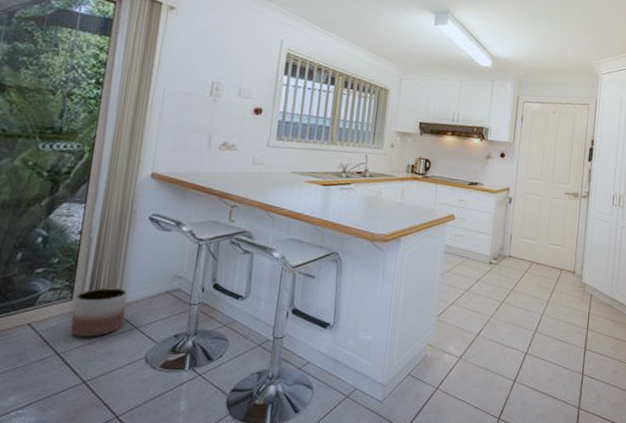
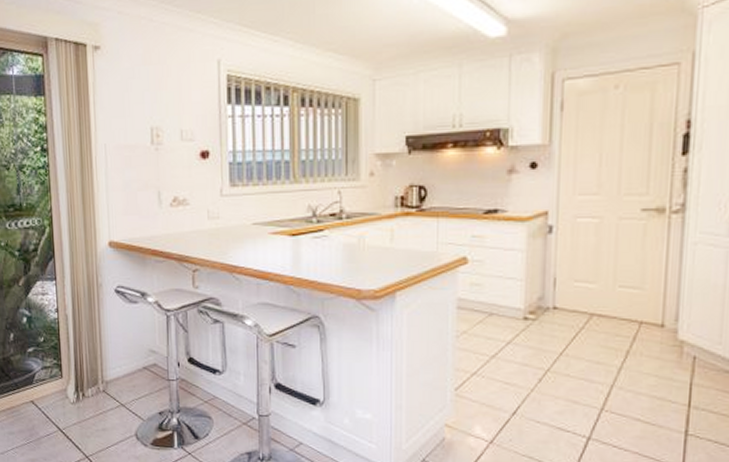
planter: present [69,287,128,337] -> none [65,365,111,414]

